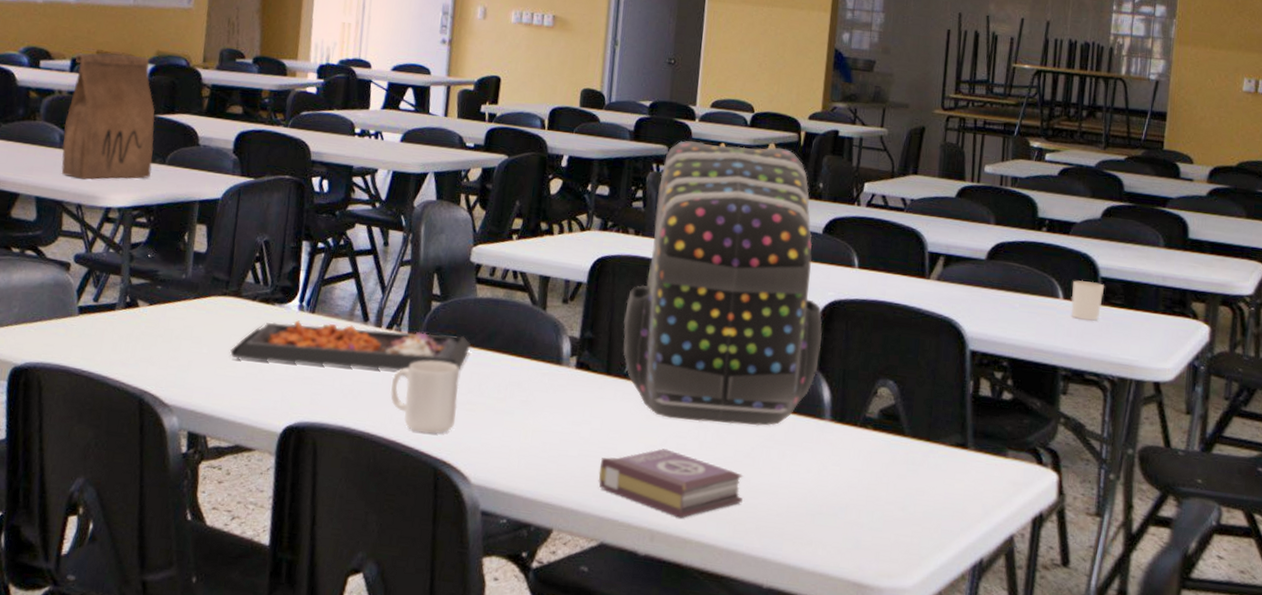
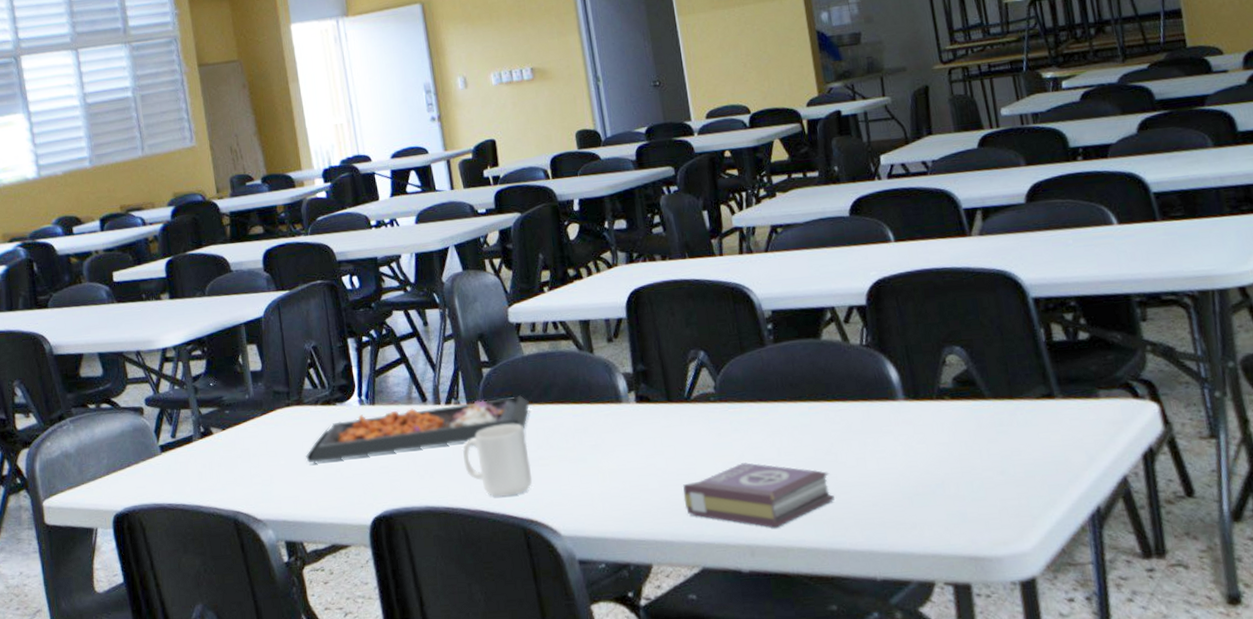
paper bag: present [61,53,155,180] -> none [102,201,195,328]
backpack: present [623,140,822,426] -> none [670,141,878,432]
cup: present [1071,280,1105,321] -> none [1123,199,1162,241]

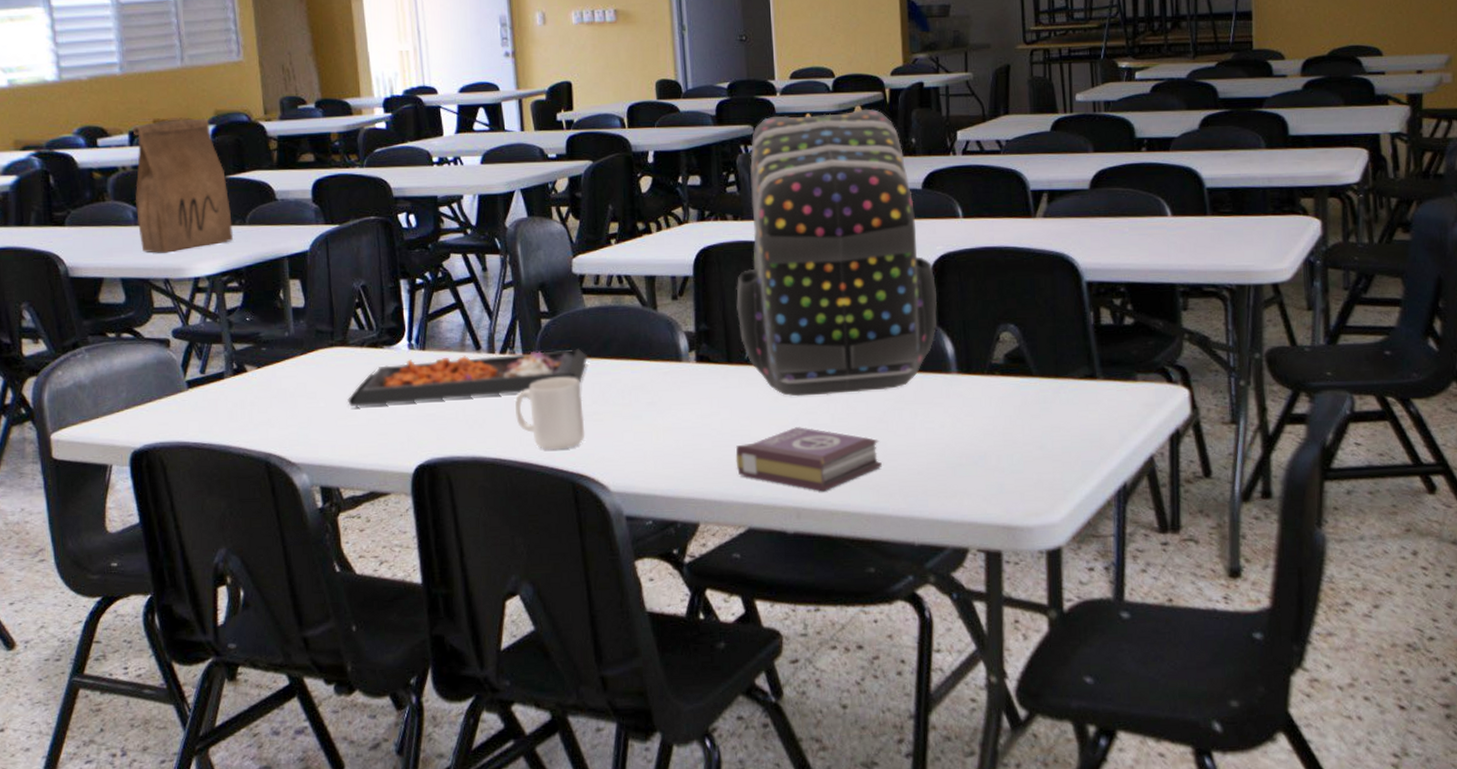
paper bag: none [102,201,195,328] -> present [132,119,234,253]
backpack: none [670,141,878,432] -> present [736,108,937,397]

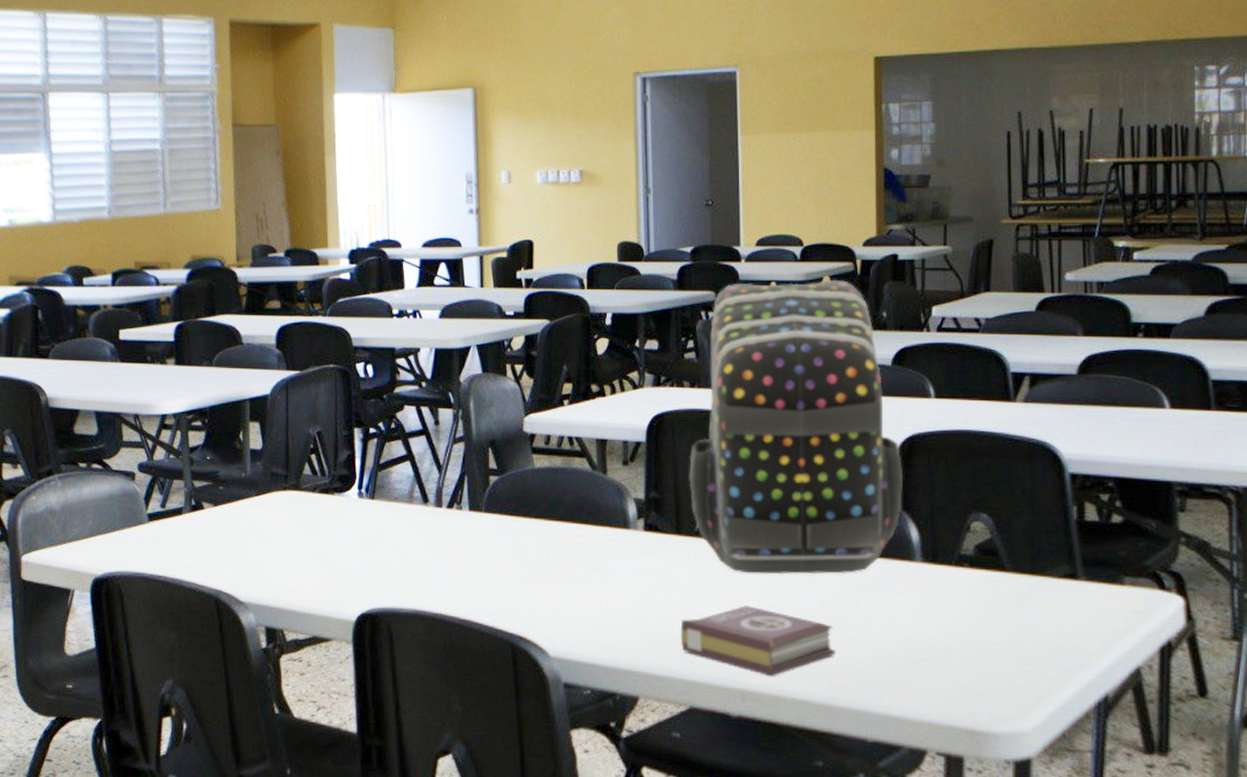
paper bag: present [132,119,234,253] -> none [113,262,201,389]
food tray: present [348,349,589,407] -> none [297,508,535,551]
cup: present [515,377,585,450] -> none [459,536,528,610]

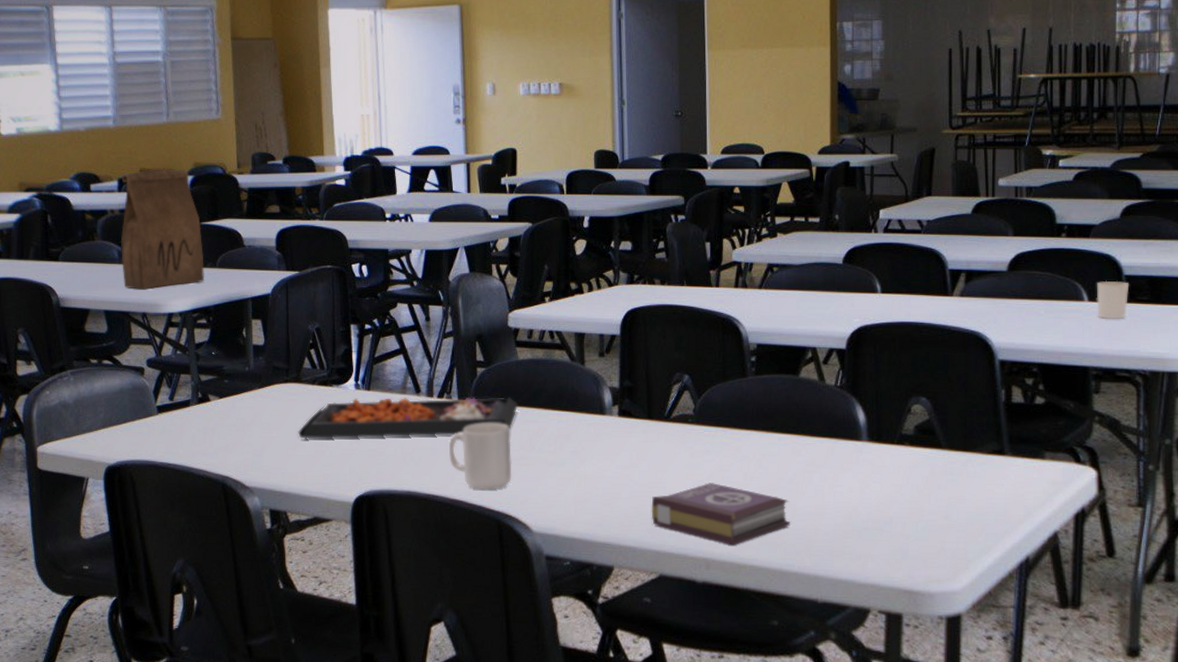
paper bag: none [113,262,201,389] -> present [120,169,205,290]
food tray: none [297,508,535,551] -> present [298,397,519,439]
cup: none [459,536,528,610] -> present [449,423,512,490]
backpack: present [689,279,902,575] -> none [659,185,851,455]
cup: none [1179,385,1217,429] -> present [1096,280,1130,319]

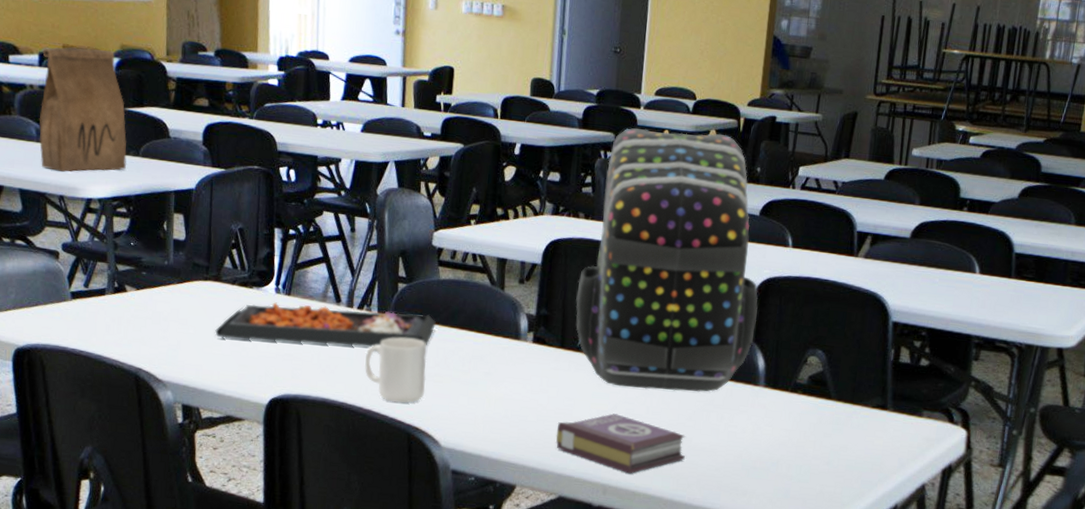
backpack: none [659,185,851,455] -> present [575,127,758,393]
cup: present [1096,280,1130,319] -> none [985,256,1018,294]

